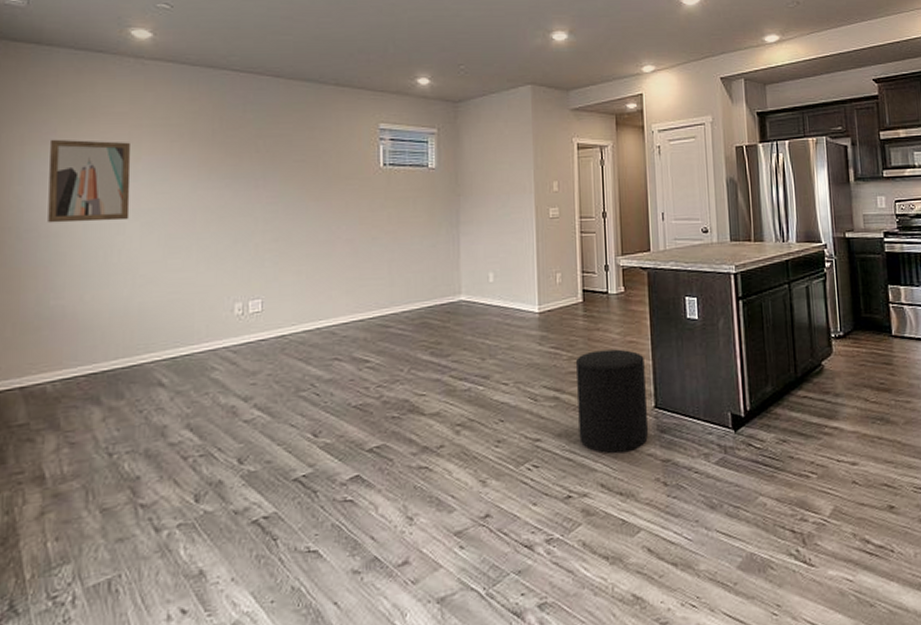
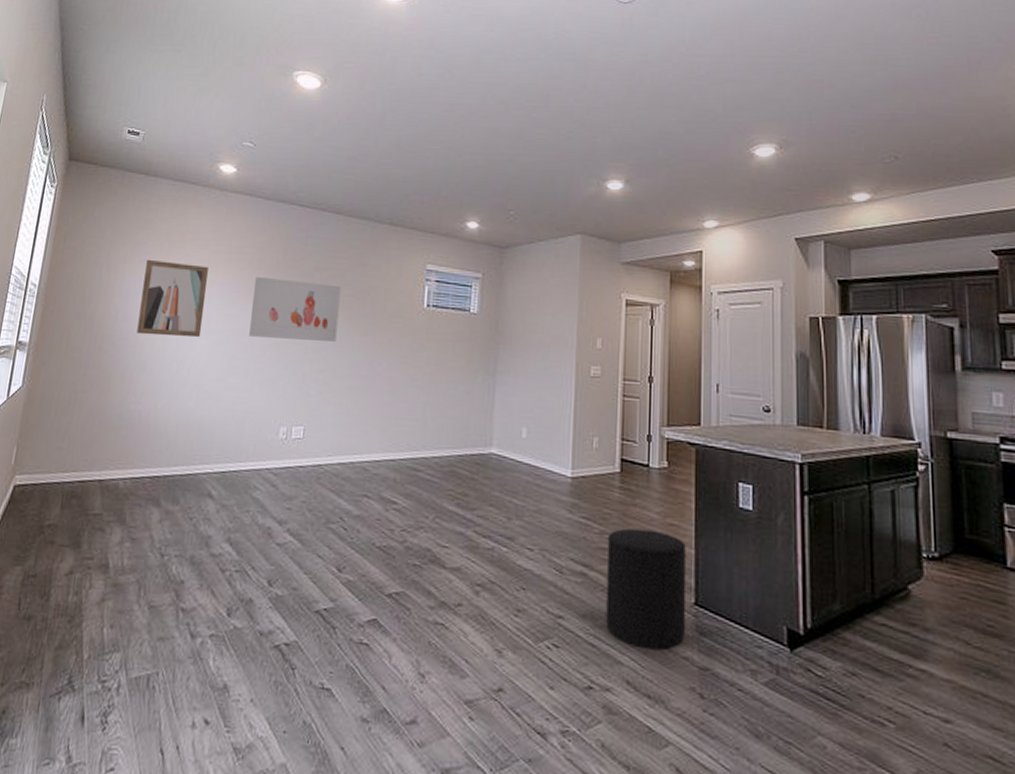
wall art: none [187,148,289,213] -> present [249,276,342,342]

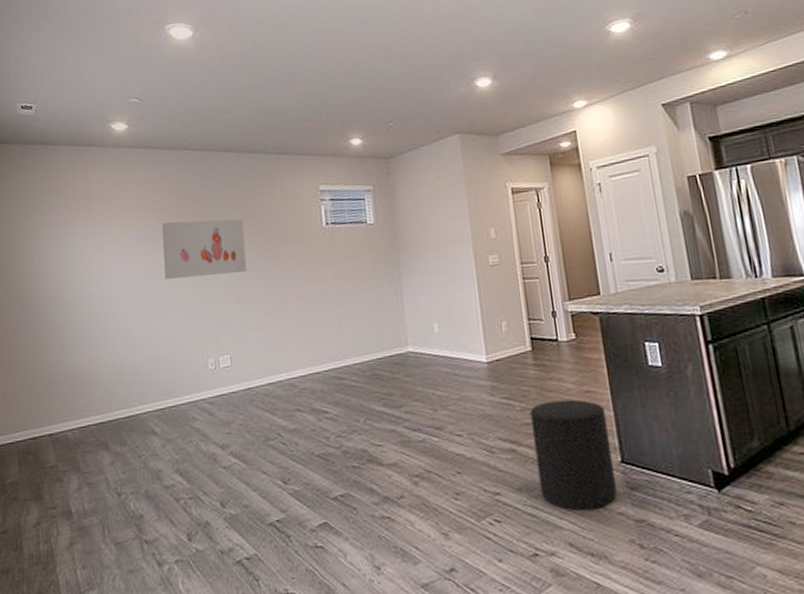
wall art: present [136,259,209,338] -> none [59,220,121,294]

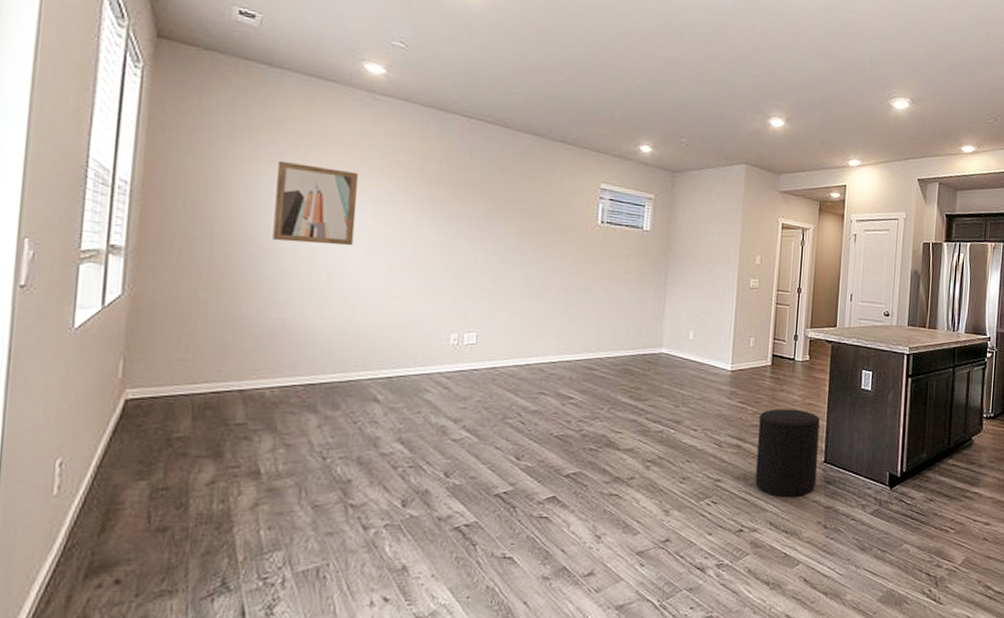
wall art: none [59,220,121,294] -> present [272,160,359,246]
wall art: present [161,219,247,279] -> none [411,185,513,253]

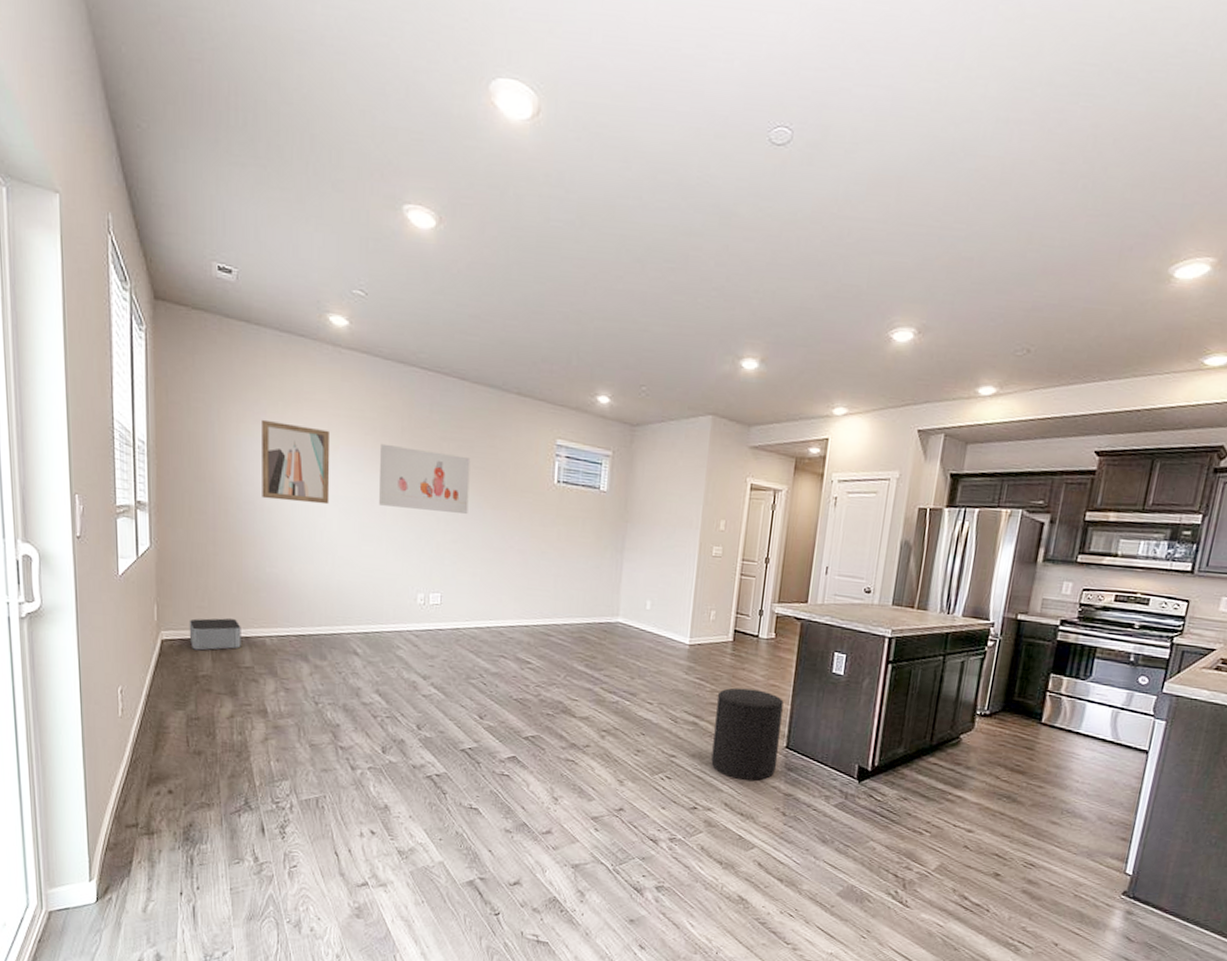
storage bin: none [163,371,235,409] -> present [189,618,241,651]
wall art: none [411,185,513,253] -> present [379,443,471,514]

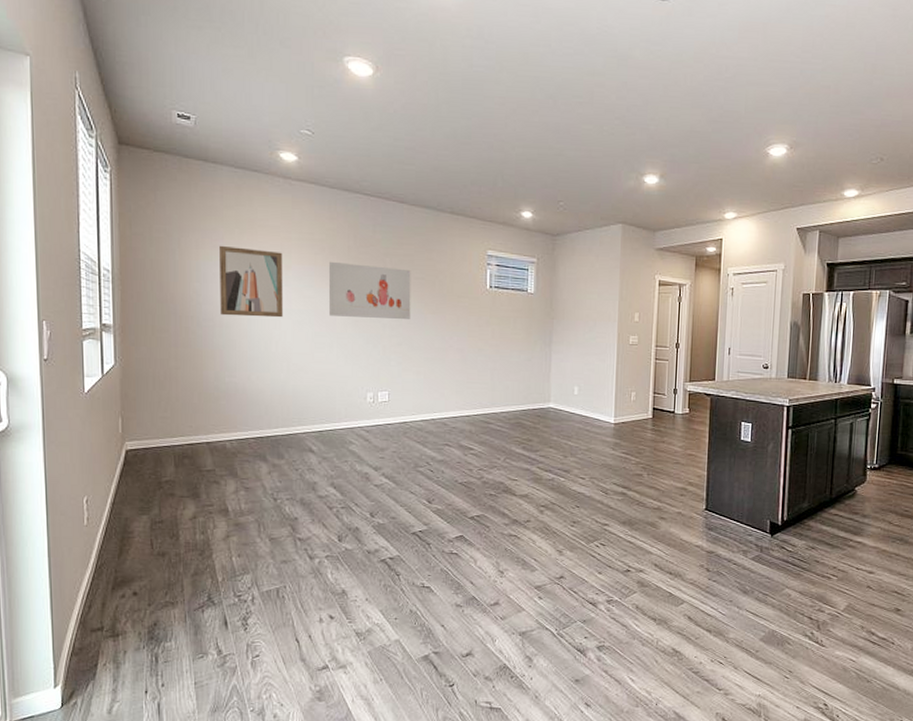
storage bin: present [189,618,241,651] -> none [152,426,203,458]
stool: present [711,687,784,781] -> none [640,459,700,541]

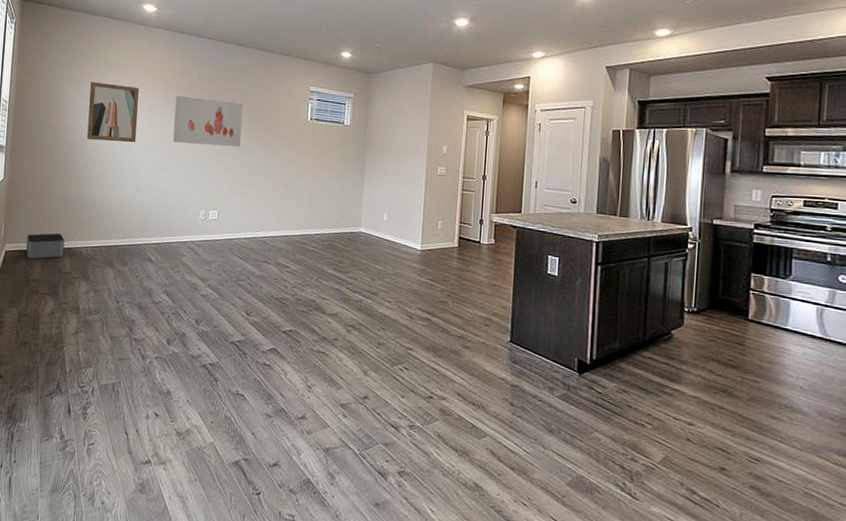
storage bin: none [152,426,203,458] -> present [25,233,65,259]

